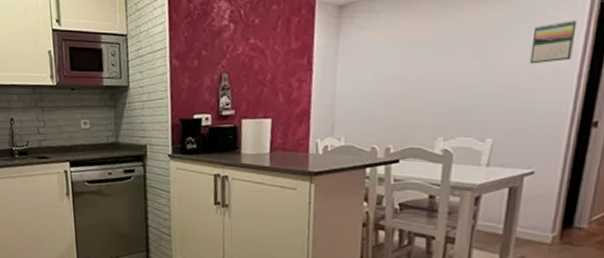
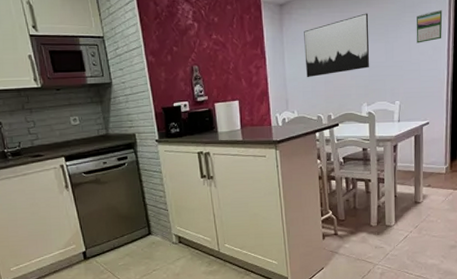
wall art: none [363,20,462,99] -> present [304,13,370,78]

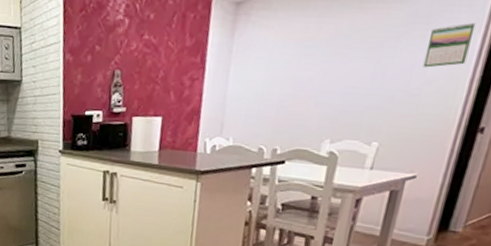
wall art: present [304,13,370,78] -> none [254,20,359,99]

